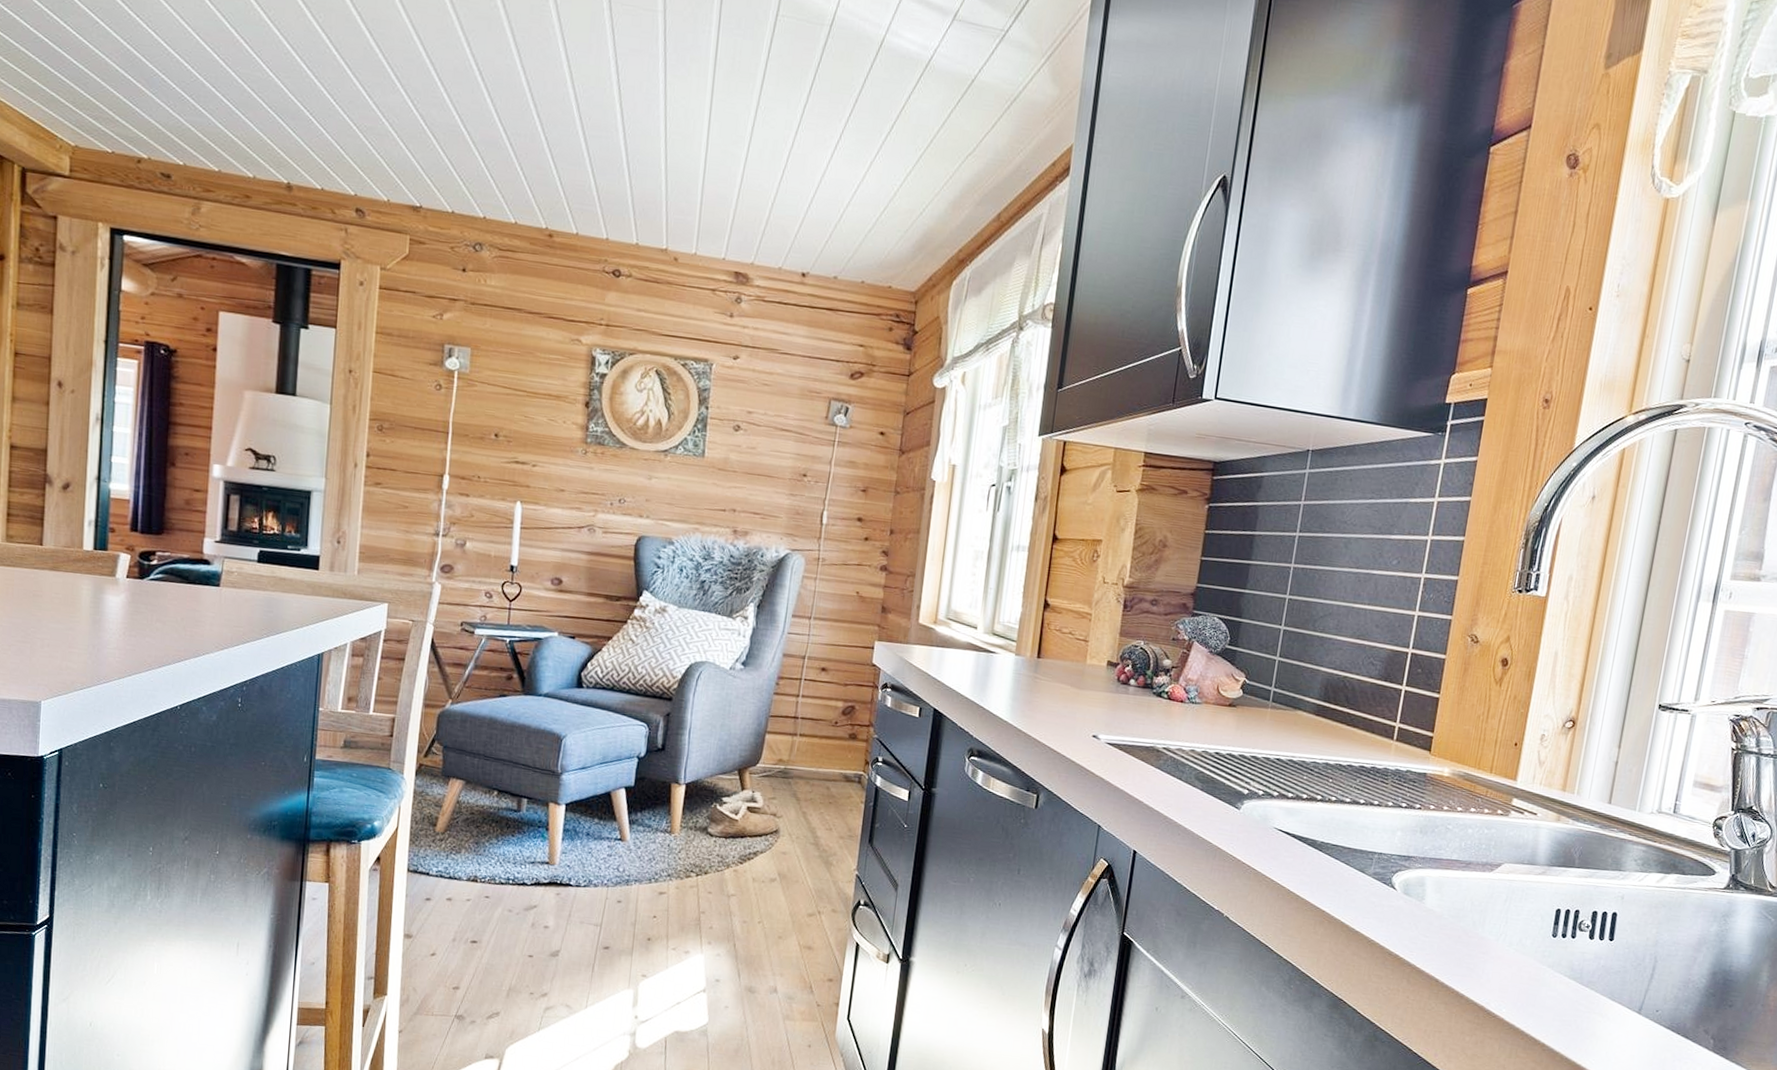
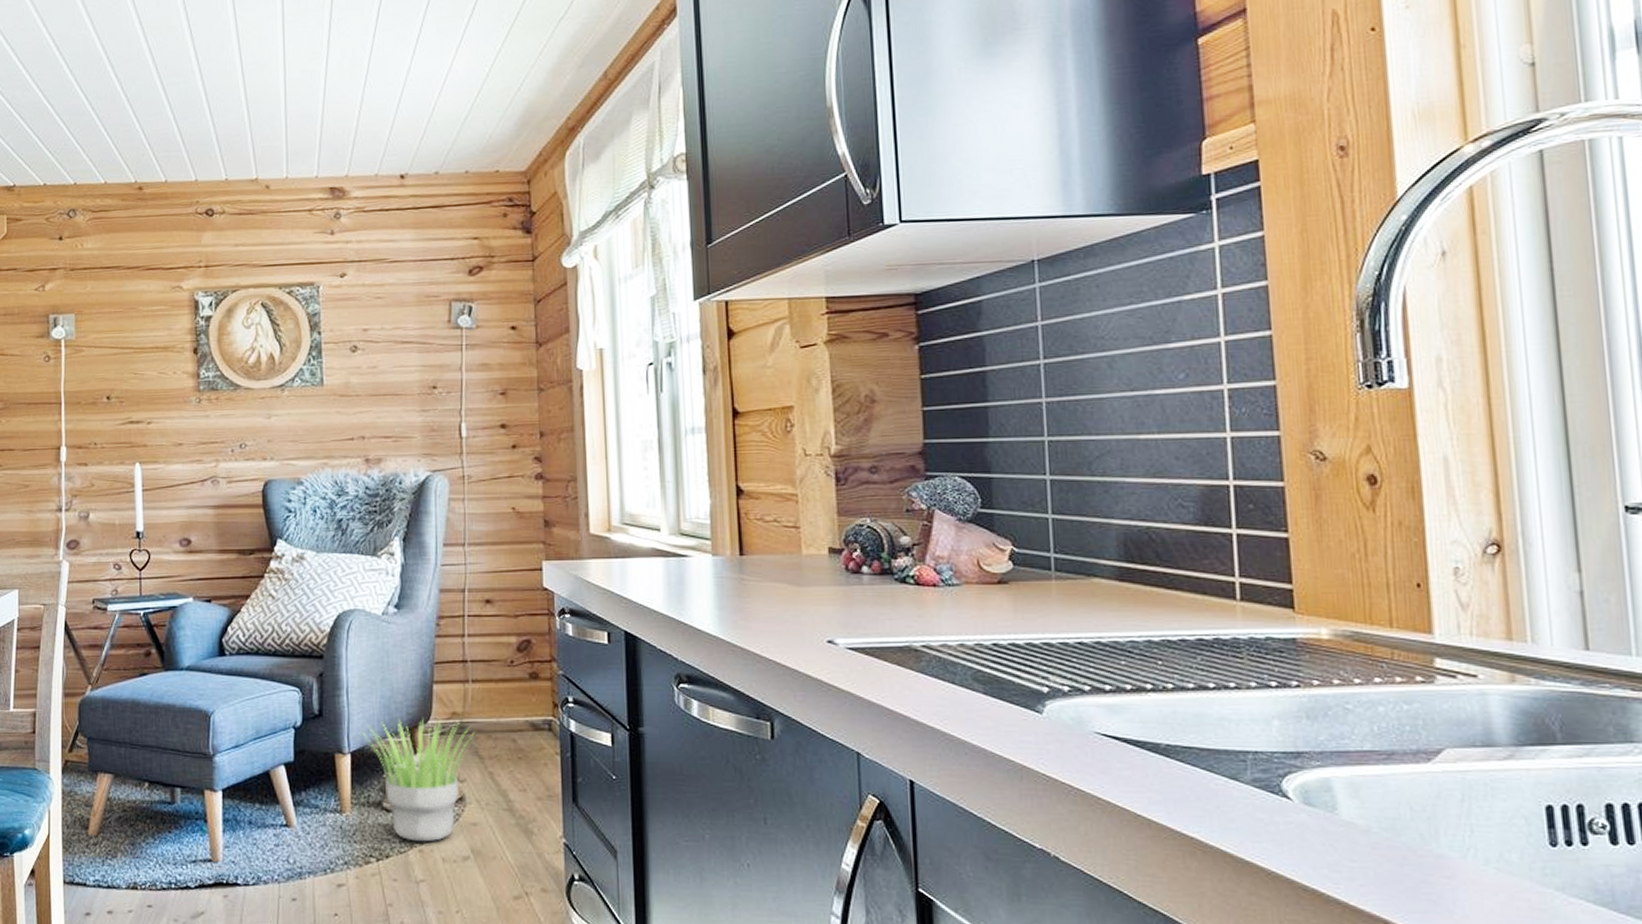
potted plant: none [698,759,796,864] -> present [362,718,475,842]

